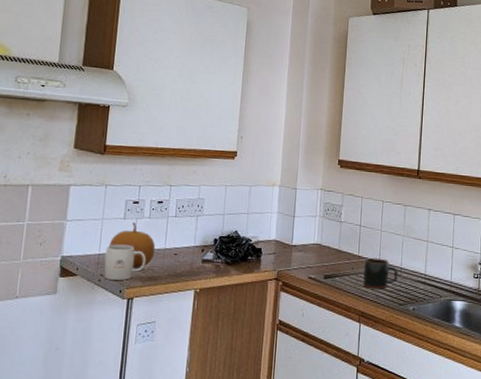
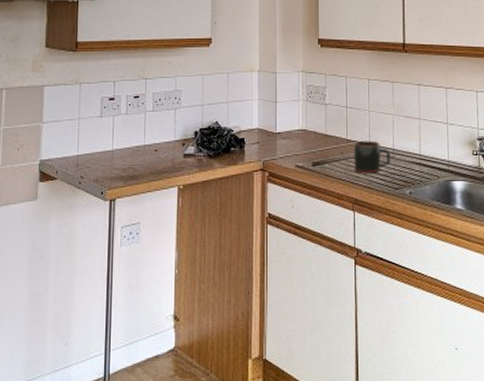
mug: present [103,244,147,281] -> none [83,144,126,183]
fruit: present [108,221,156,268] -> none [87,119,135,168]

